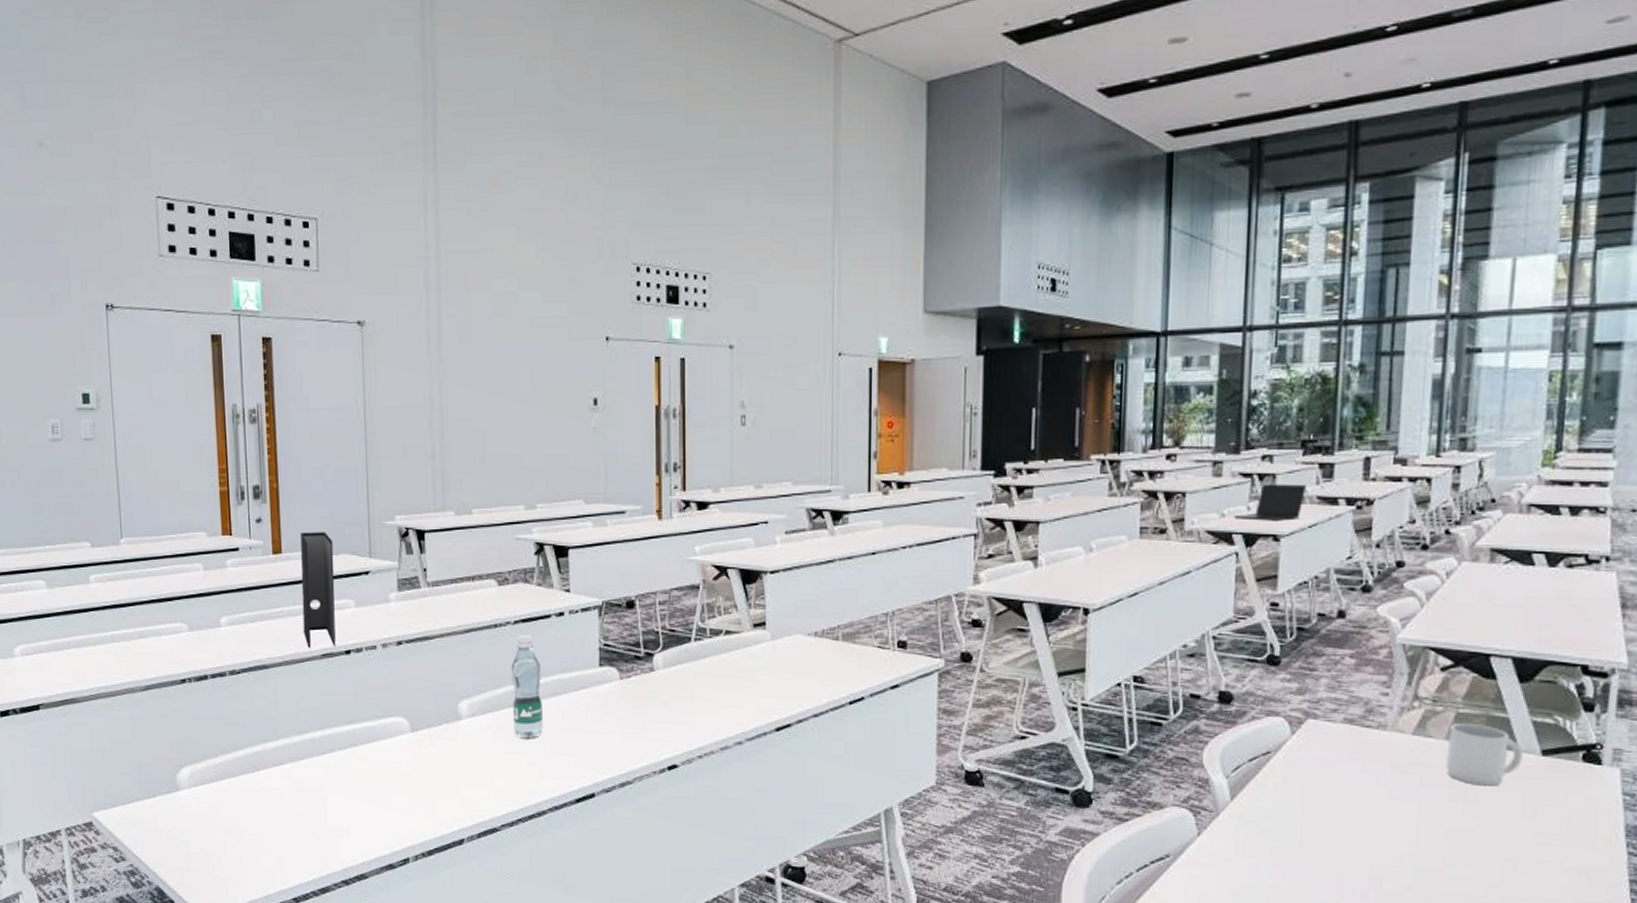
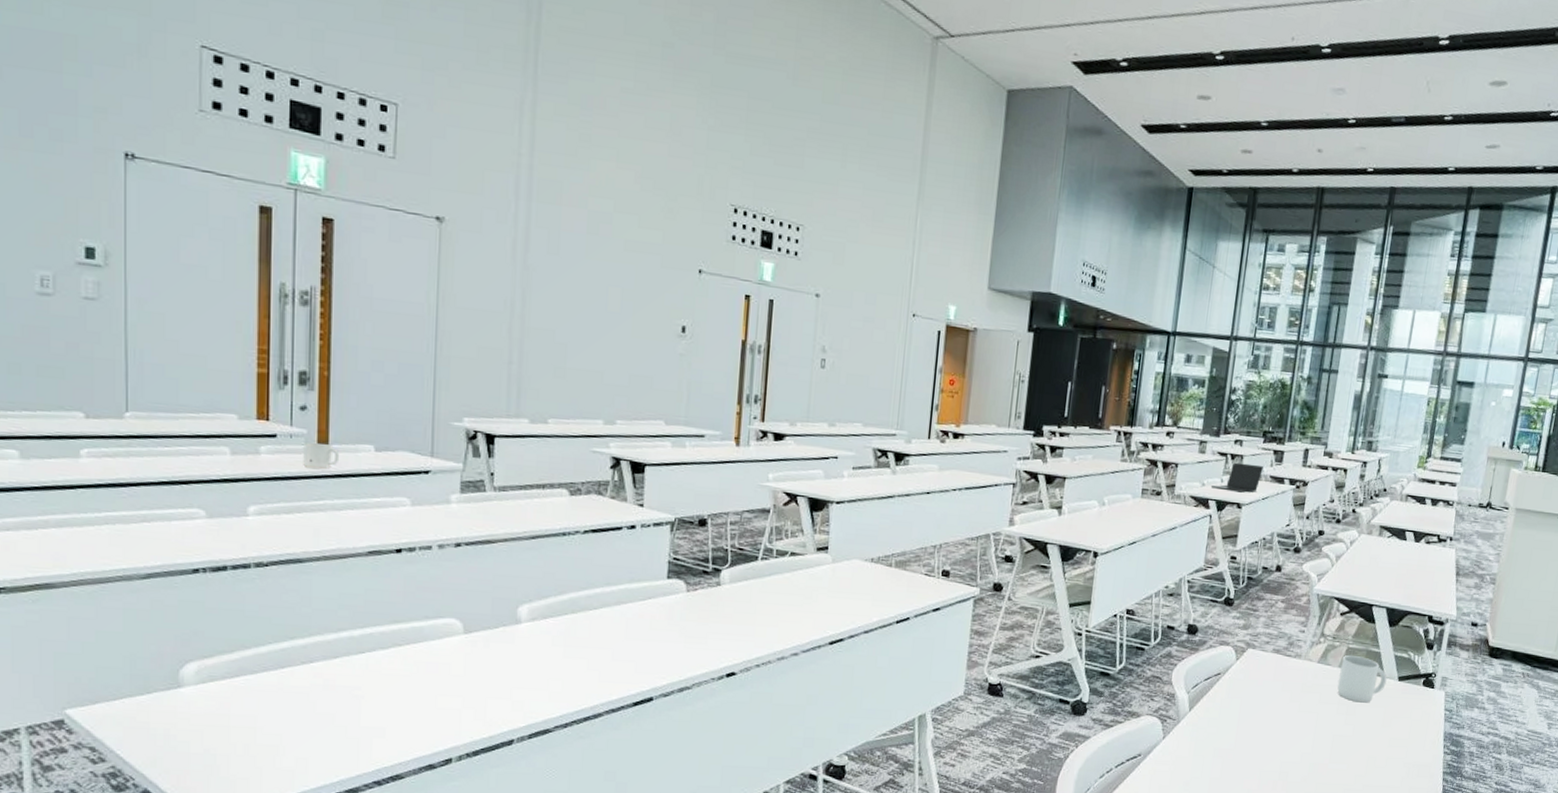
mug: none [261,552,291,578] -> present [303,442,339,470]
binder: present [300,532,336,649] -> none [348,424,390,545]
bottle: present [511,634,543,739] -> none [575,544,609,645]

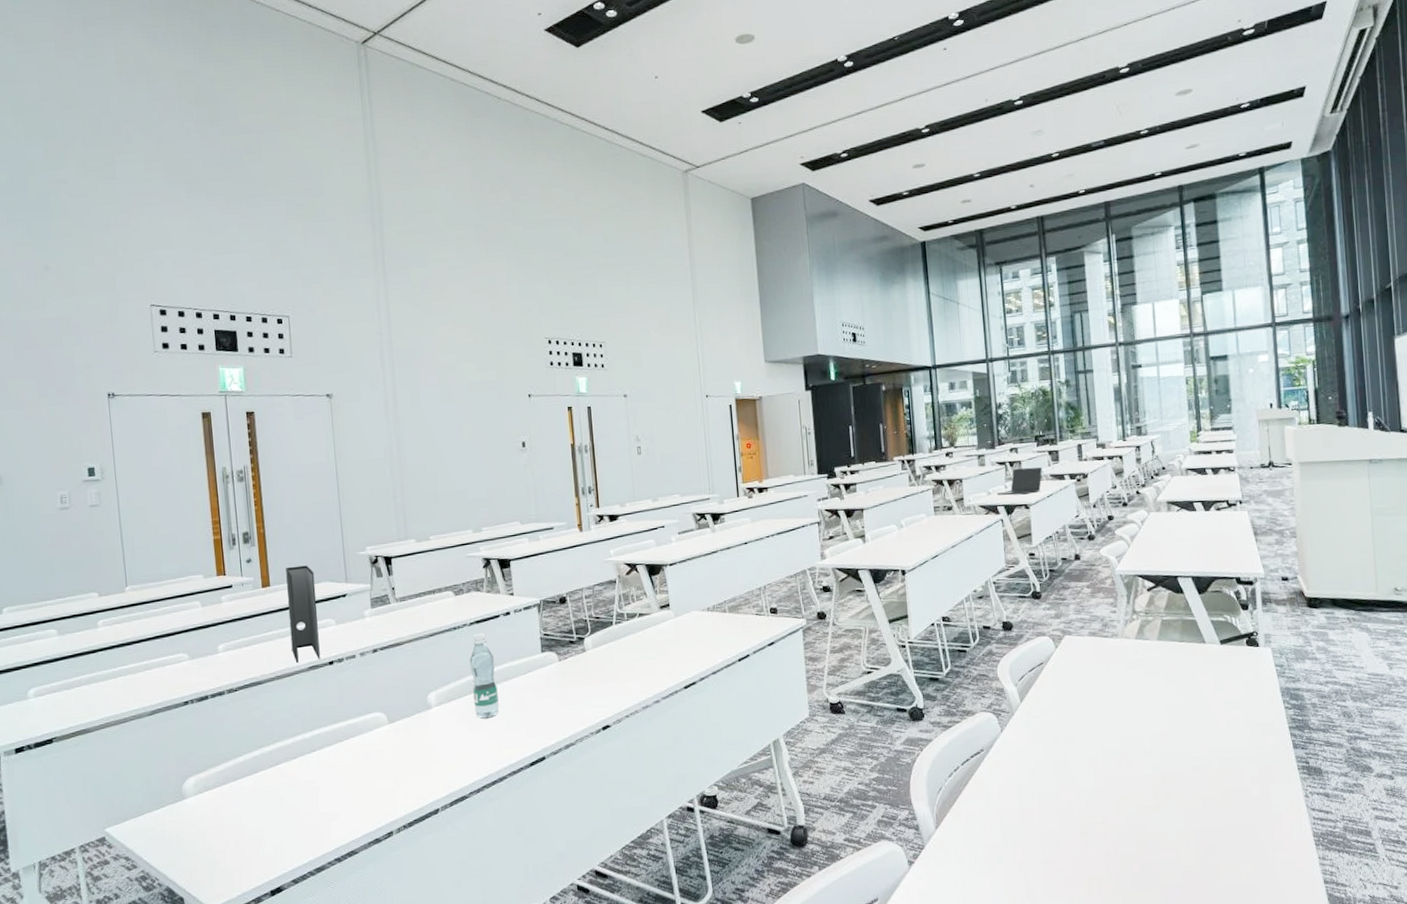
mug: present [303,442,339,470] -> none [252,586,279,608]
binder: none [348,424,390,545] -> present [286,565,321,663]
bottle: none [575,544,609,645] -> present [469,632,499,719]
mug: present [1337,655,1387,703] -> none [1159,626,1209,671]

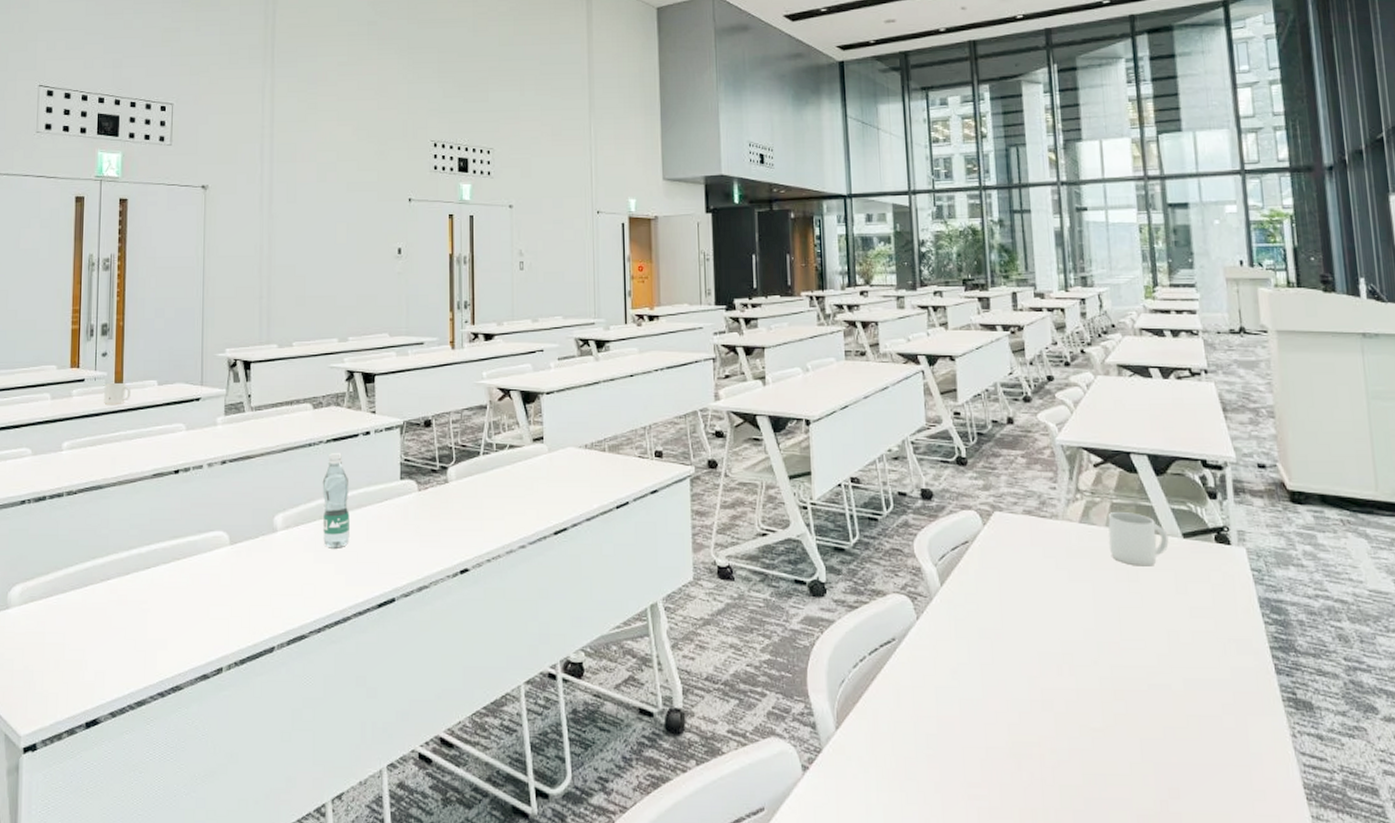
mug: none [252,586,279,608] -> present [104,382,130,406]
binder: present [286,565,321,663] -> none [137,364,170,469]
laptop: present [997,467,1042,495] -> none [918,314,971,344]
mug: none [1159,626,1209,671] -> present [1107,511,1169,566]

